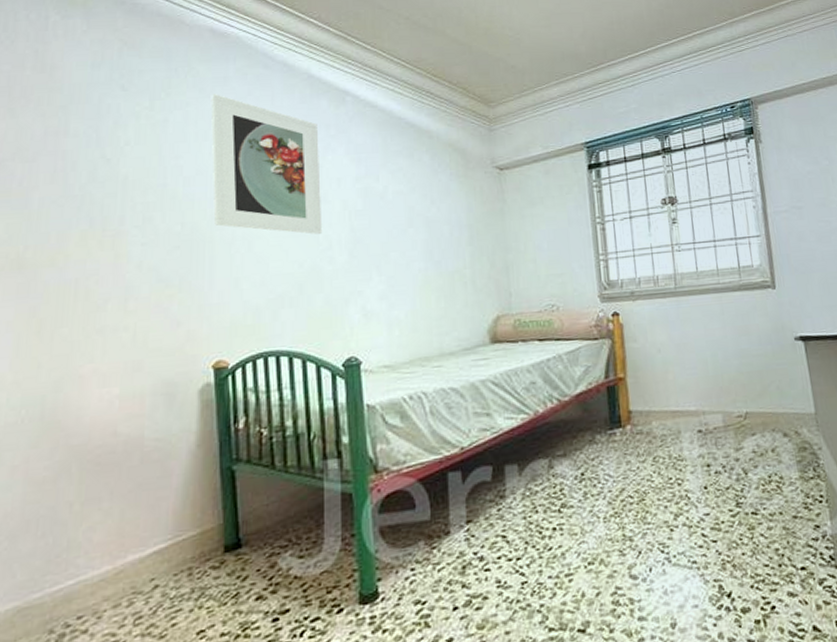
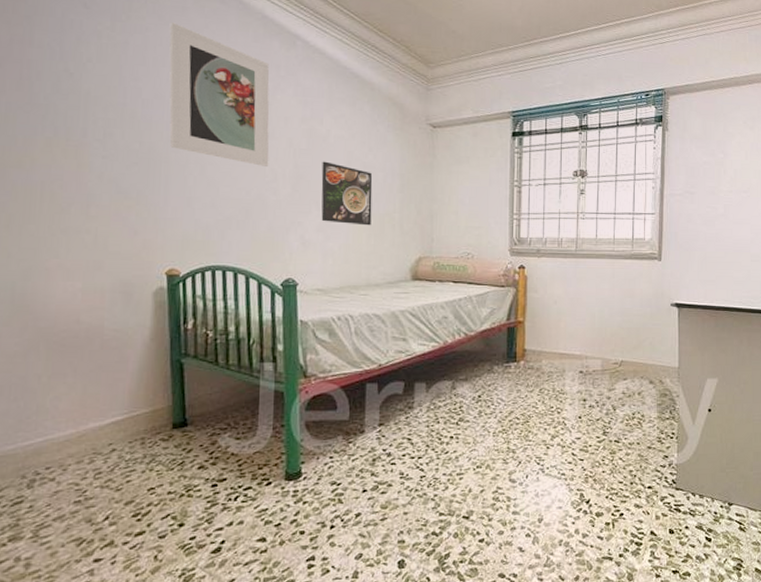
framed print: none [380,220,440,288] -> present [321,161,373,226]

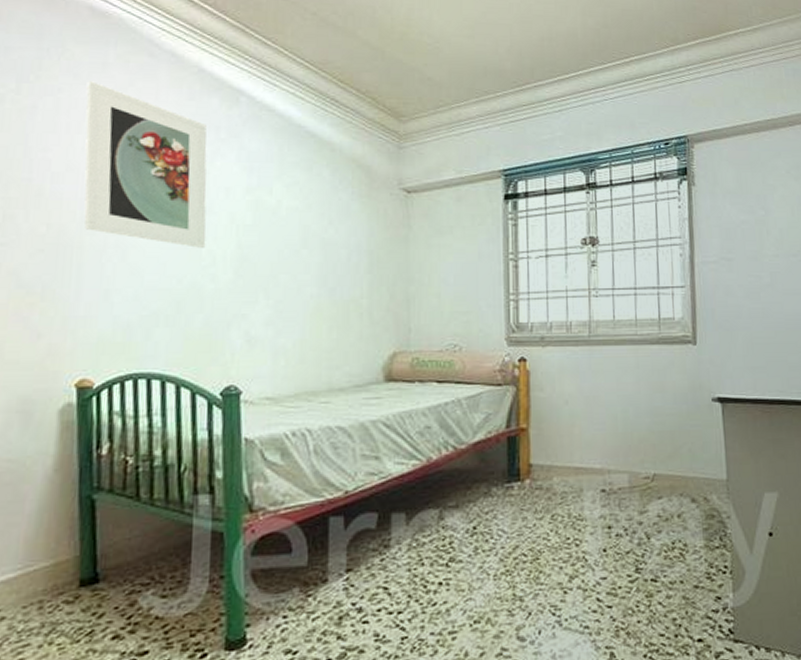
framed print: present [321,161,373,226] -> none [270,239,334,316]

